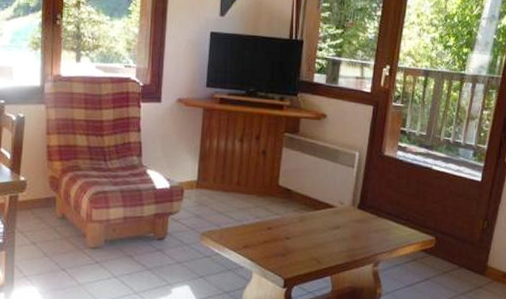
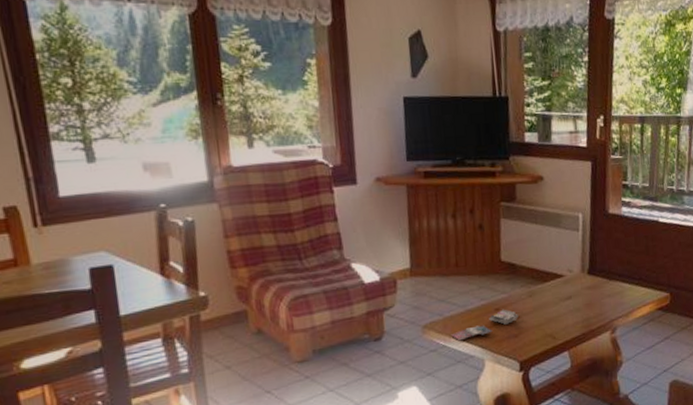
magazine: none [225,229,288,252] -> present [451,309,518,341]

